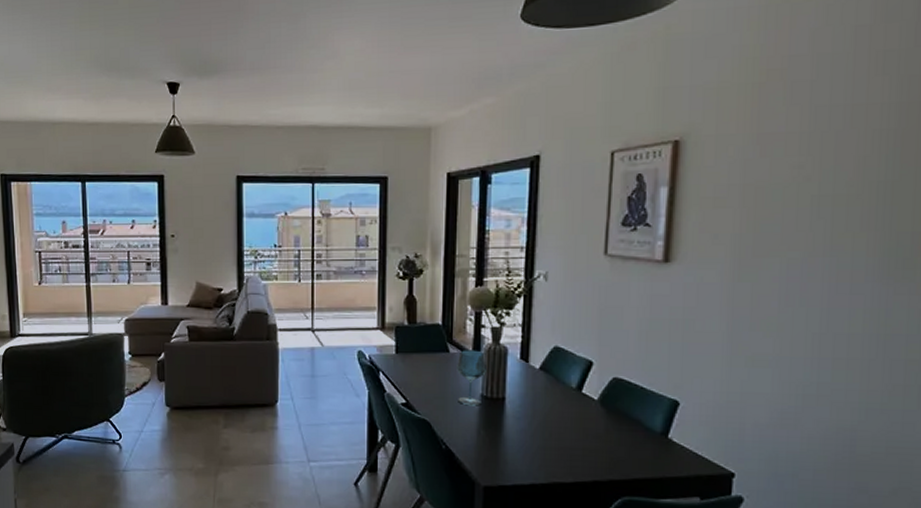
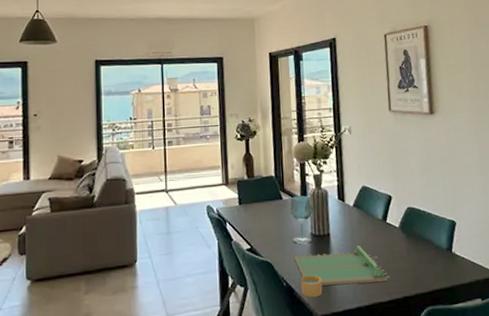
placemat: none [458,416,579,466] -> present [294,246,391,298]

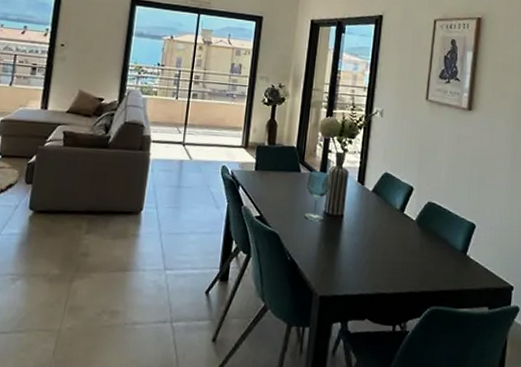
placemat: present [294,246,391,298] -> none [302,231,399,277]

